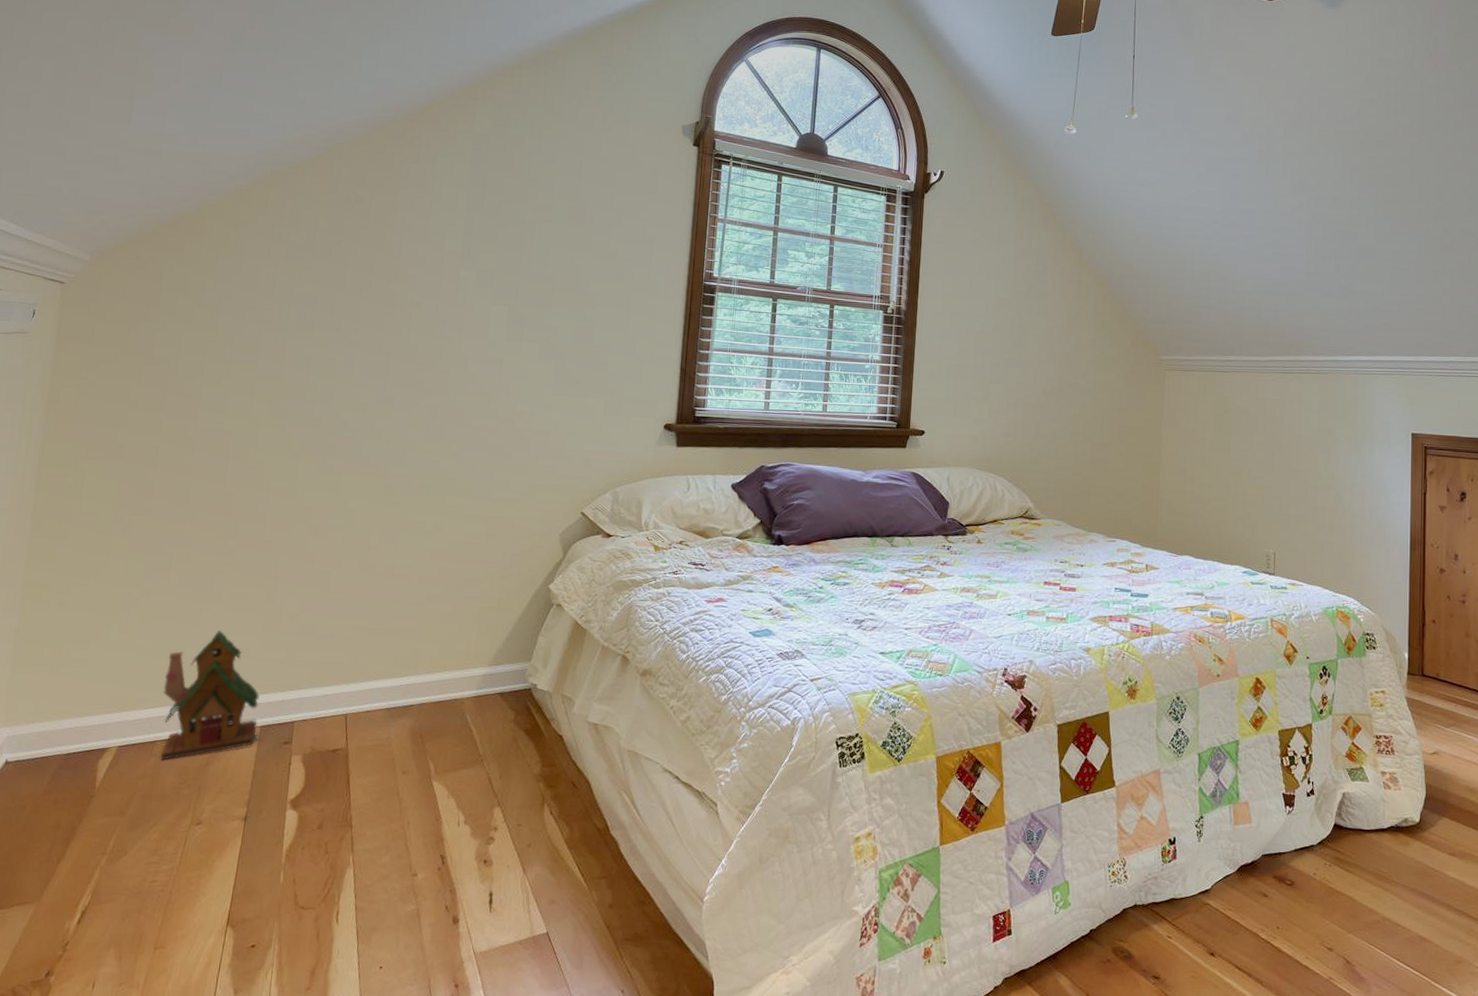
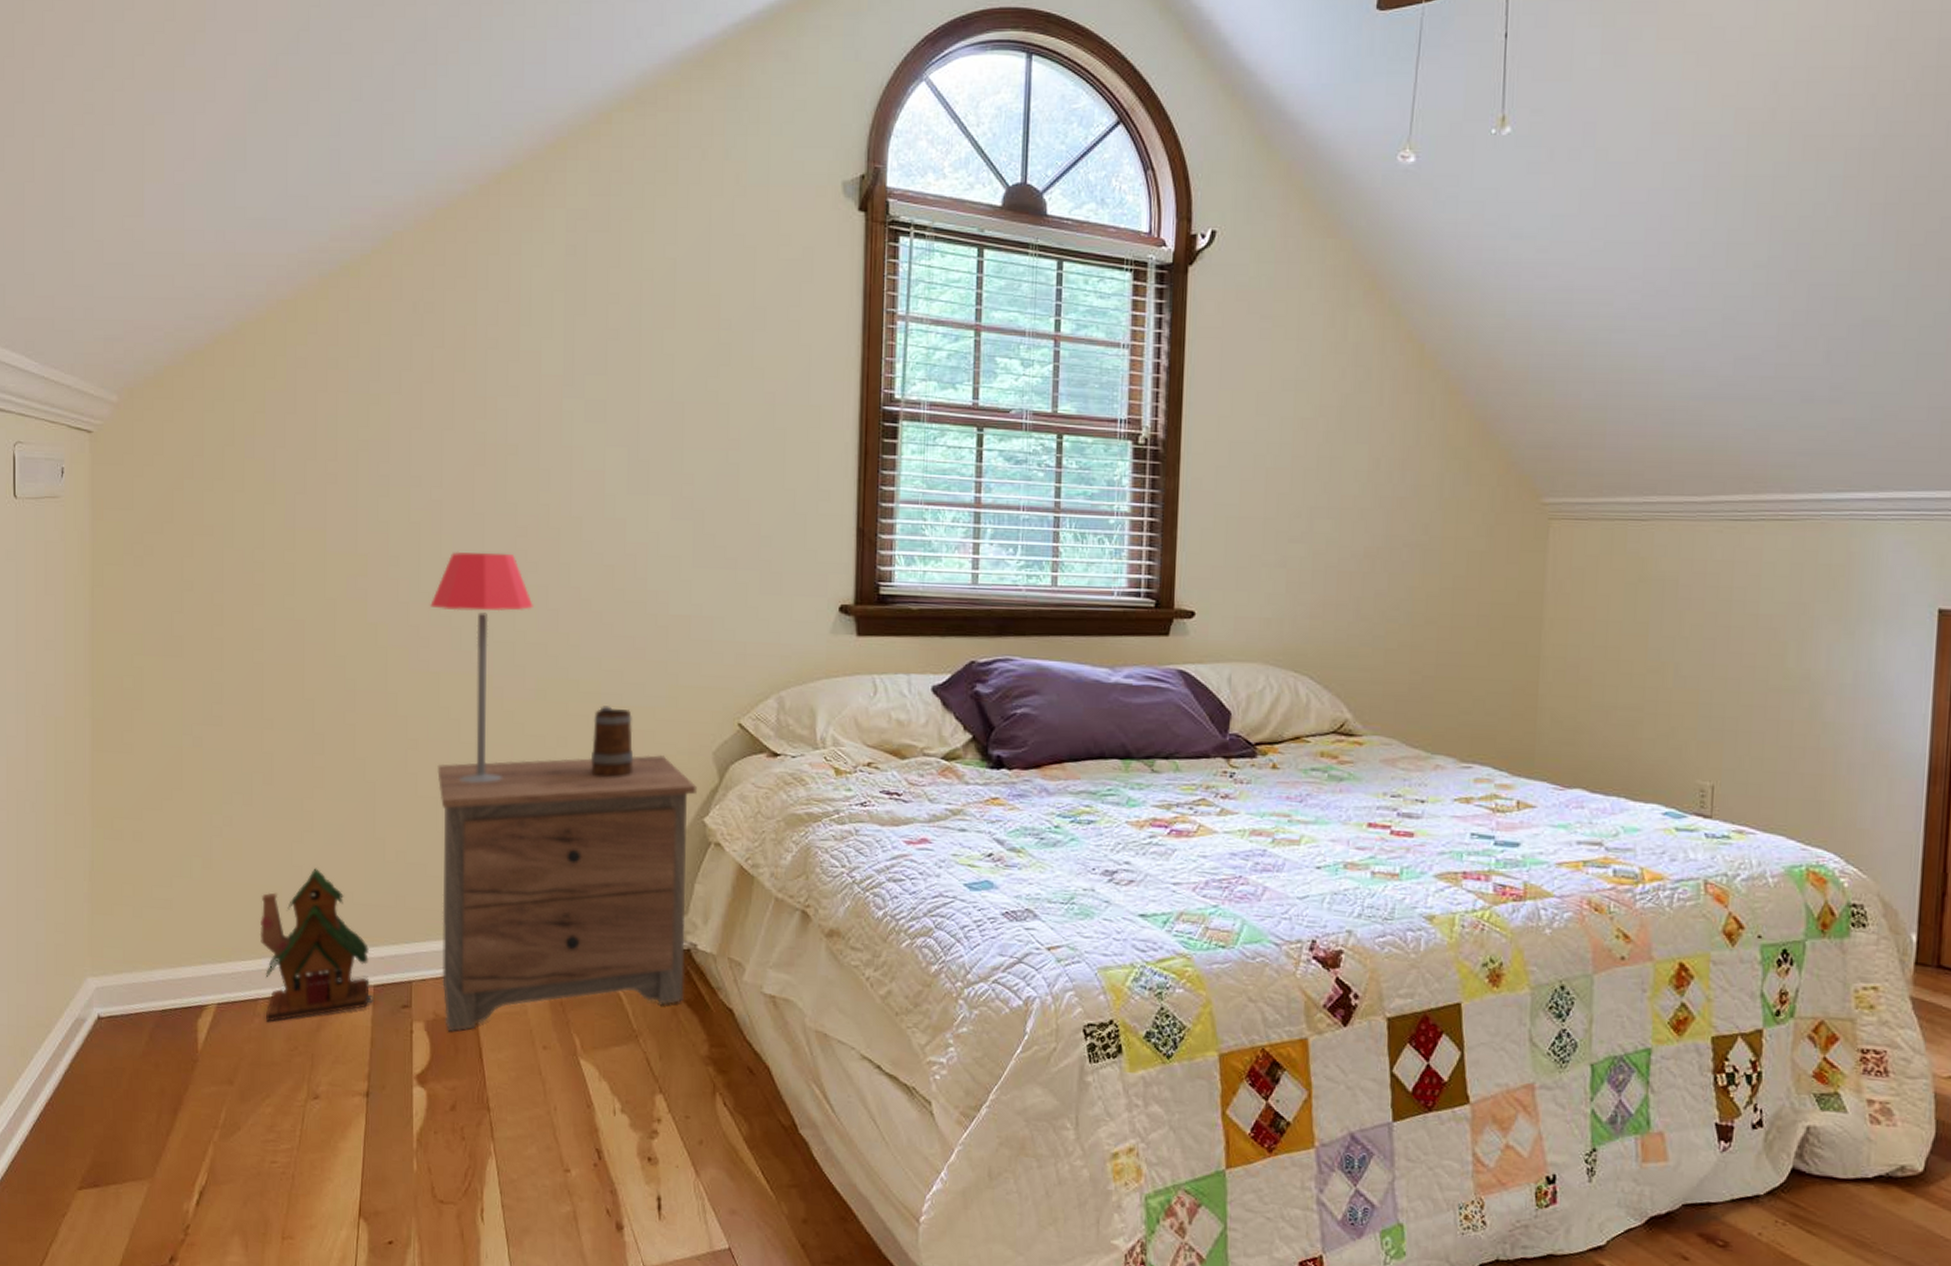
nightstand: none [320,536,545,763] -> present [437,755,697,1032]
table lamp: none [338,380,425,560] -> present [429,551,535,783]
mug: none [460,499,497,555] -> present [591,705,634,778]

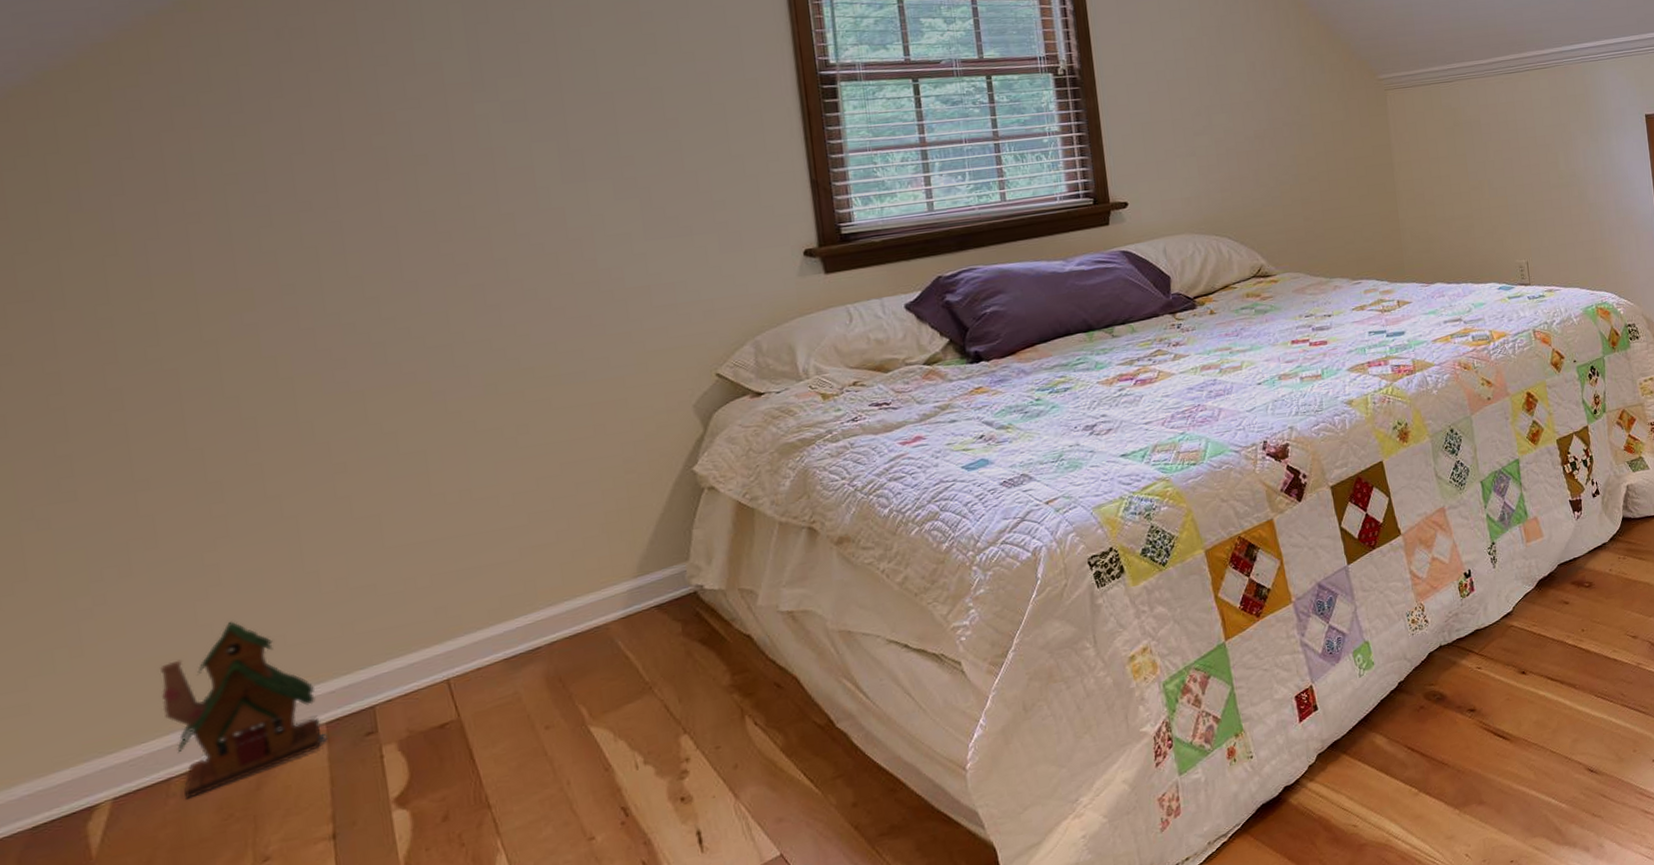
table lamp: present [429,551,535,783] -> none [340,260,471,493]
nightstand: present [437,755,697,1032] -> none [375,419,697,744]
mug: present [591,705,634,778] -> none [556,384,608,455]

